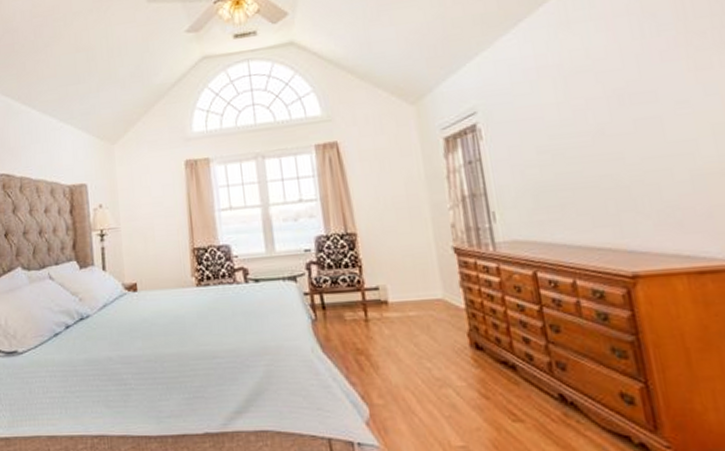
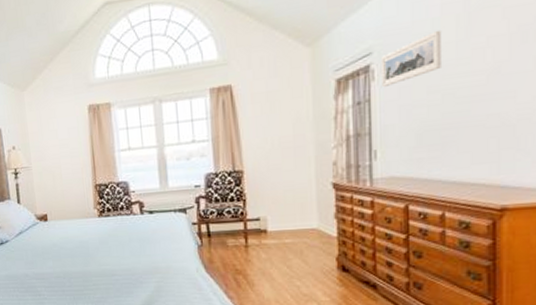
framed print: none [486,91,548,146] -> present [381,29,443,87]

